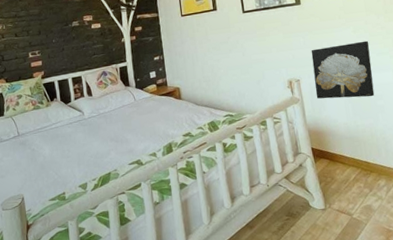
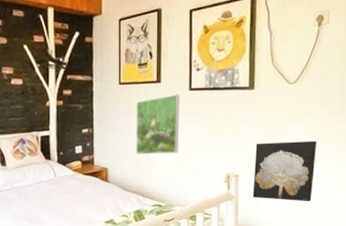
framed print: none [198,17,241,73] -> present [136,94,180,154]

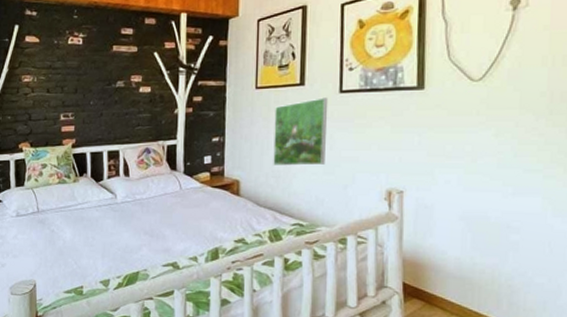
wall art: present [252,140,317,202] -> none [422,150,515,228]

